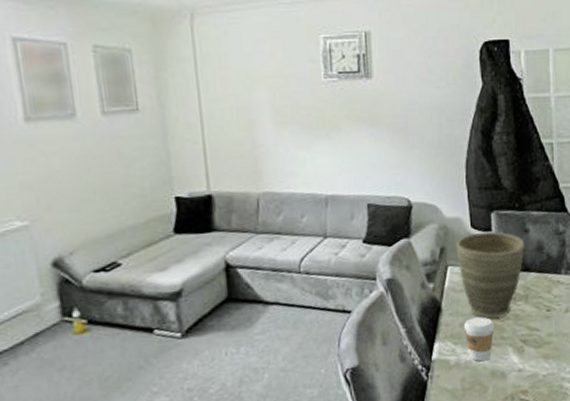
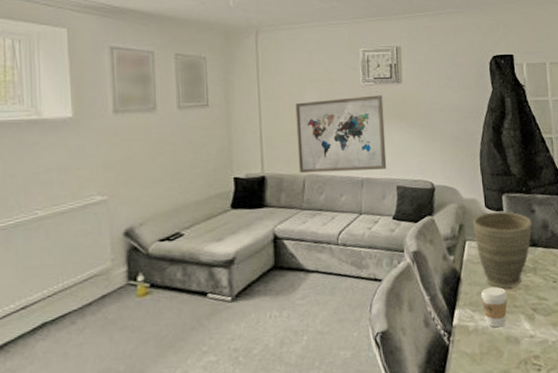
wall art: none [243,94,356,191] -> present [295,95,387,174]

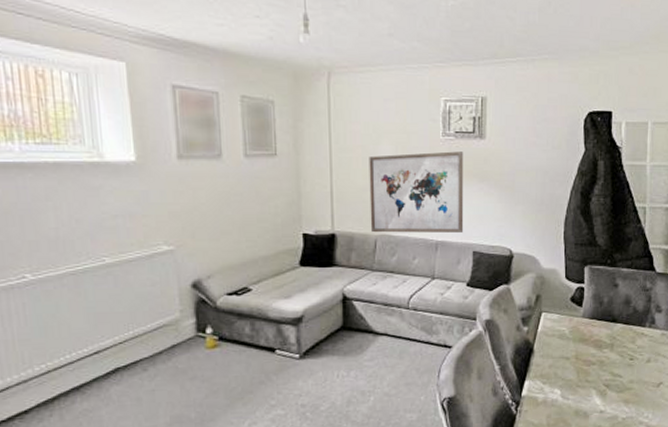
vase: present [472,211,532,289] -> none [550,283,614,363]
coffee cup: present [481,287,507,328] -> none [553,360,580,401]

